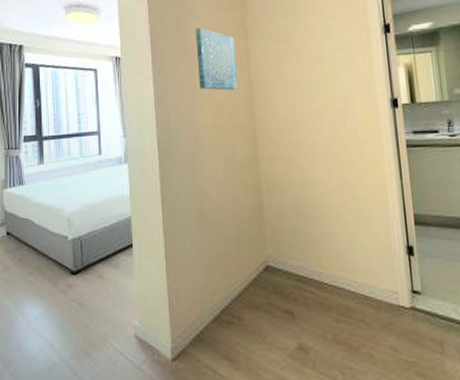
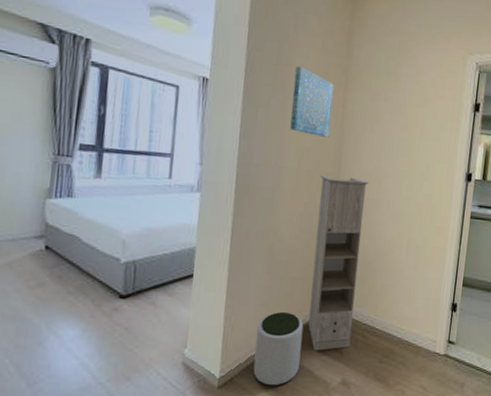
plant pot: none [200,273,250,356] -> present [253,311,304,386]
storage cabinet: none [237,124,300,314] -> present [308,175,369,351]

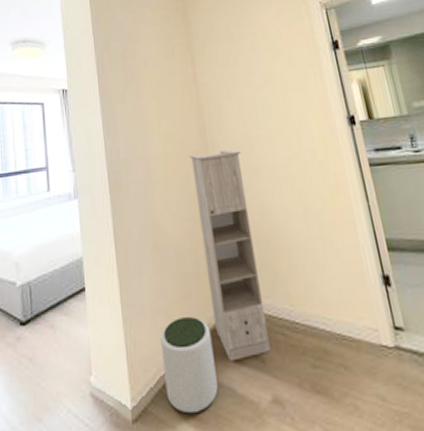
wall art: present [290,66,334,138] -> none [141,55,189,118]

